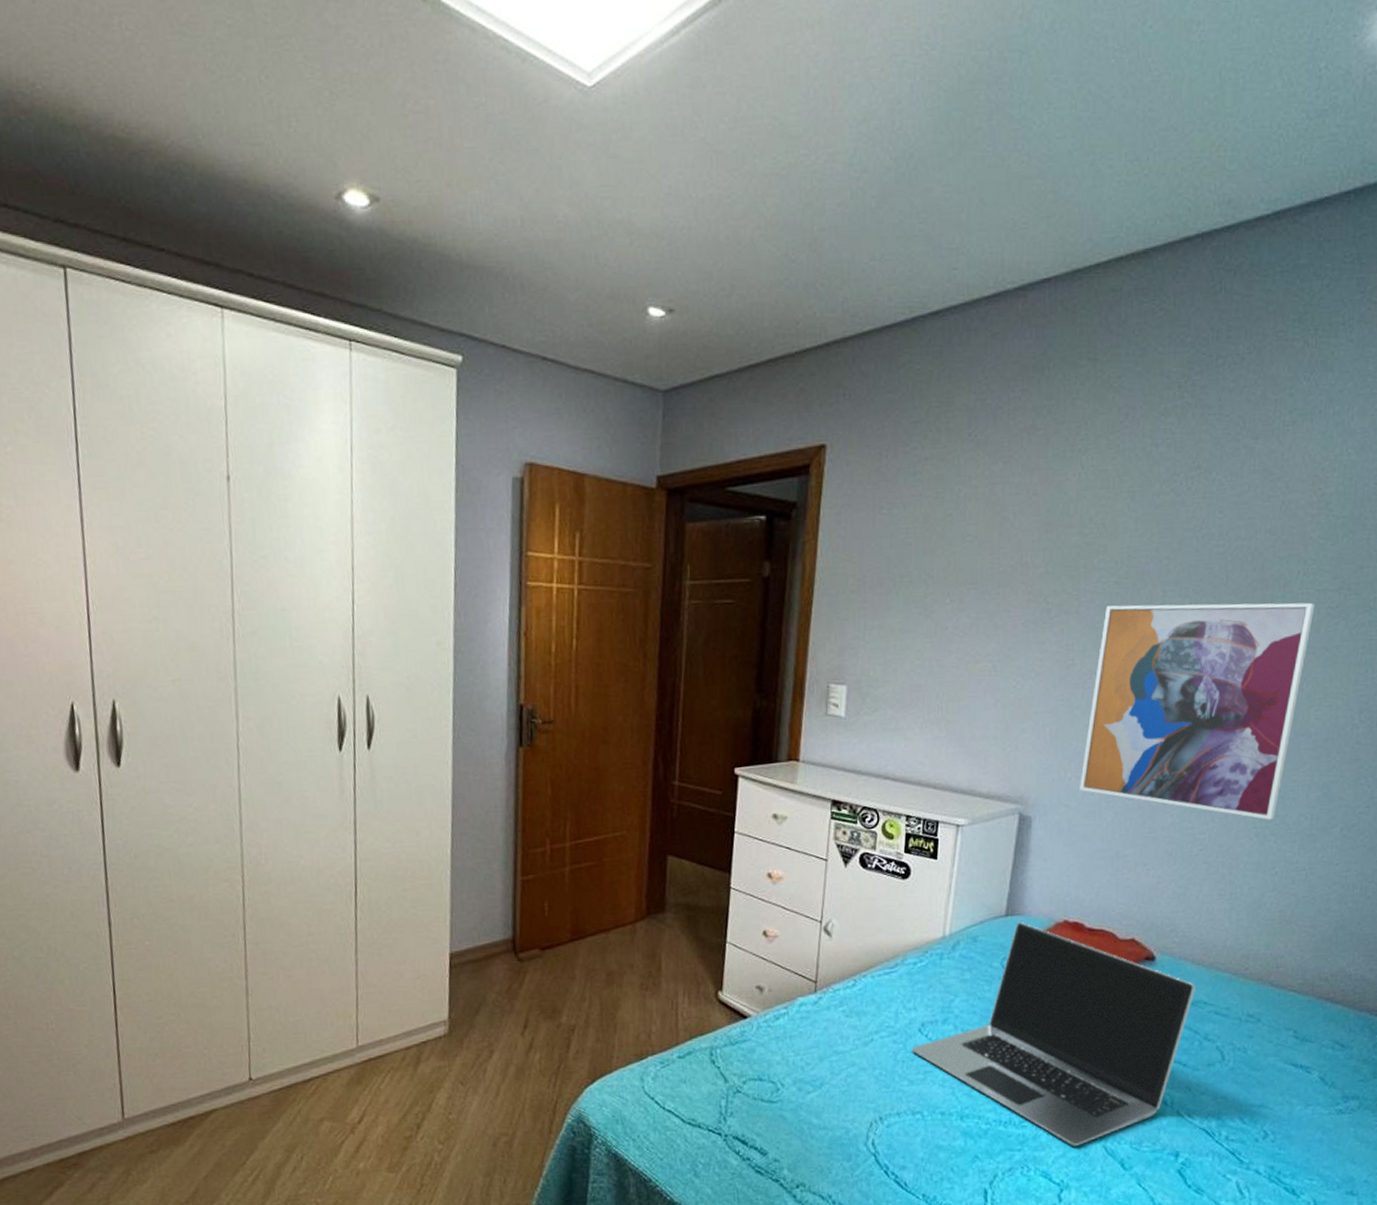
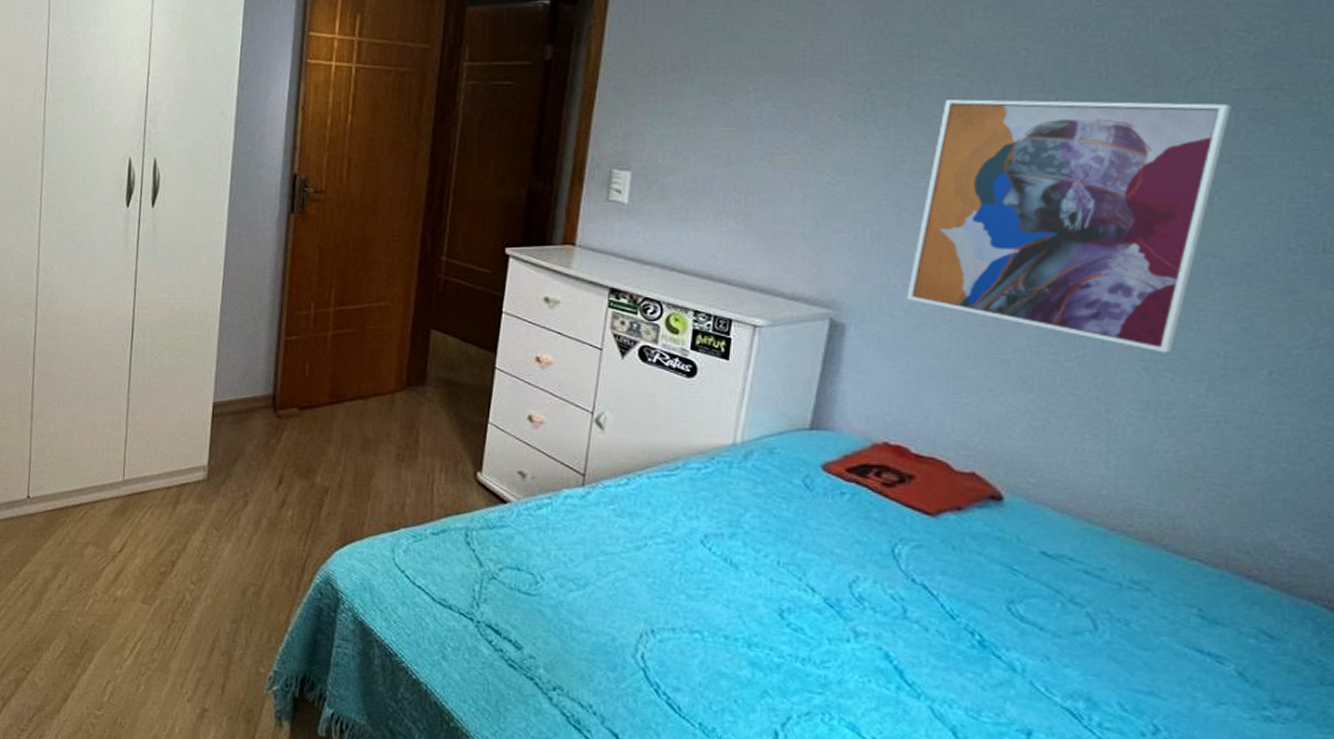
laptop: present [912,922,1195,1146] -> none [692,438,1058,701]

